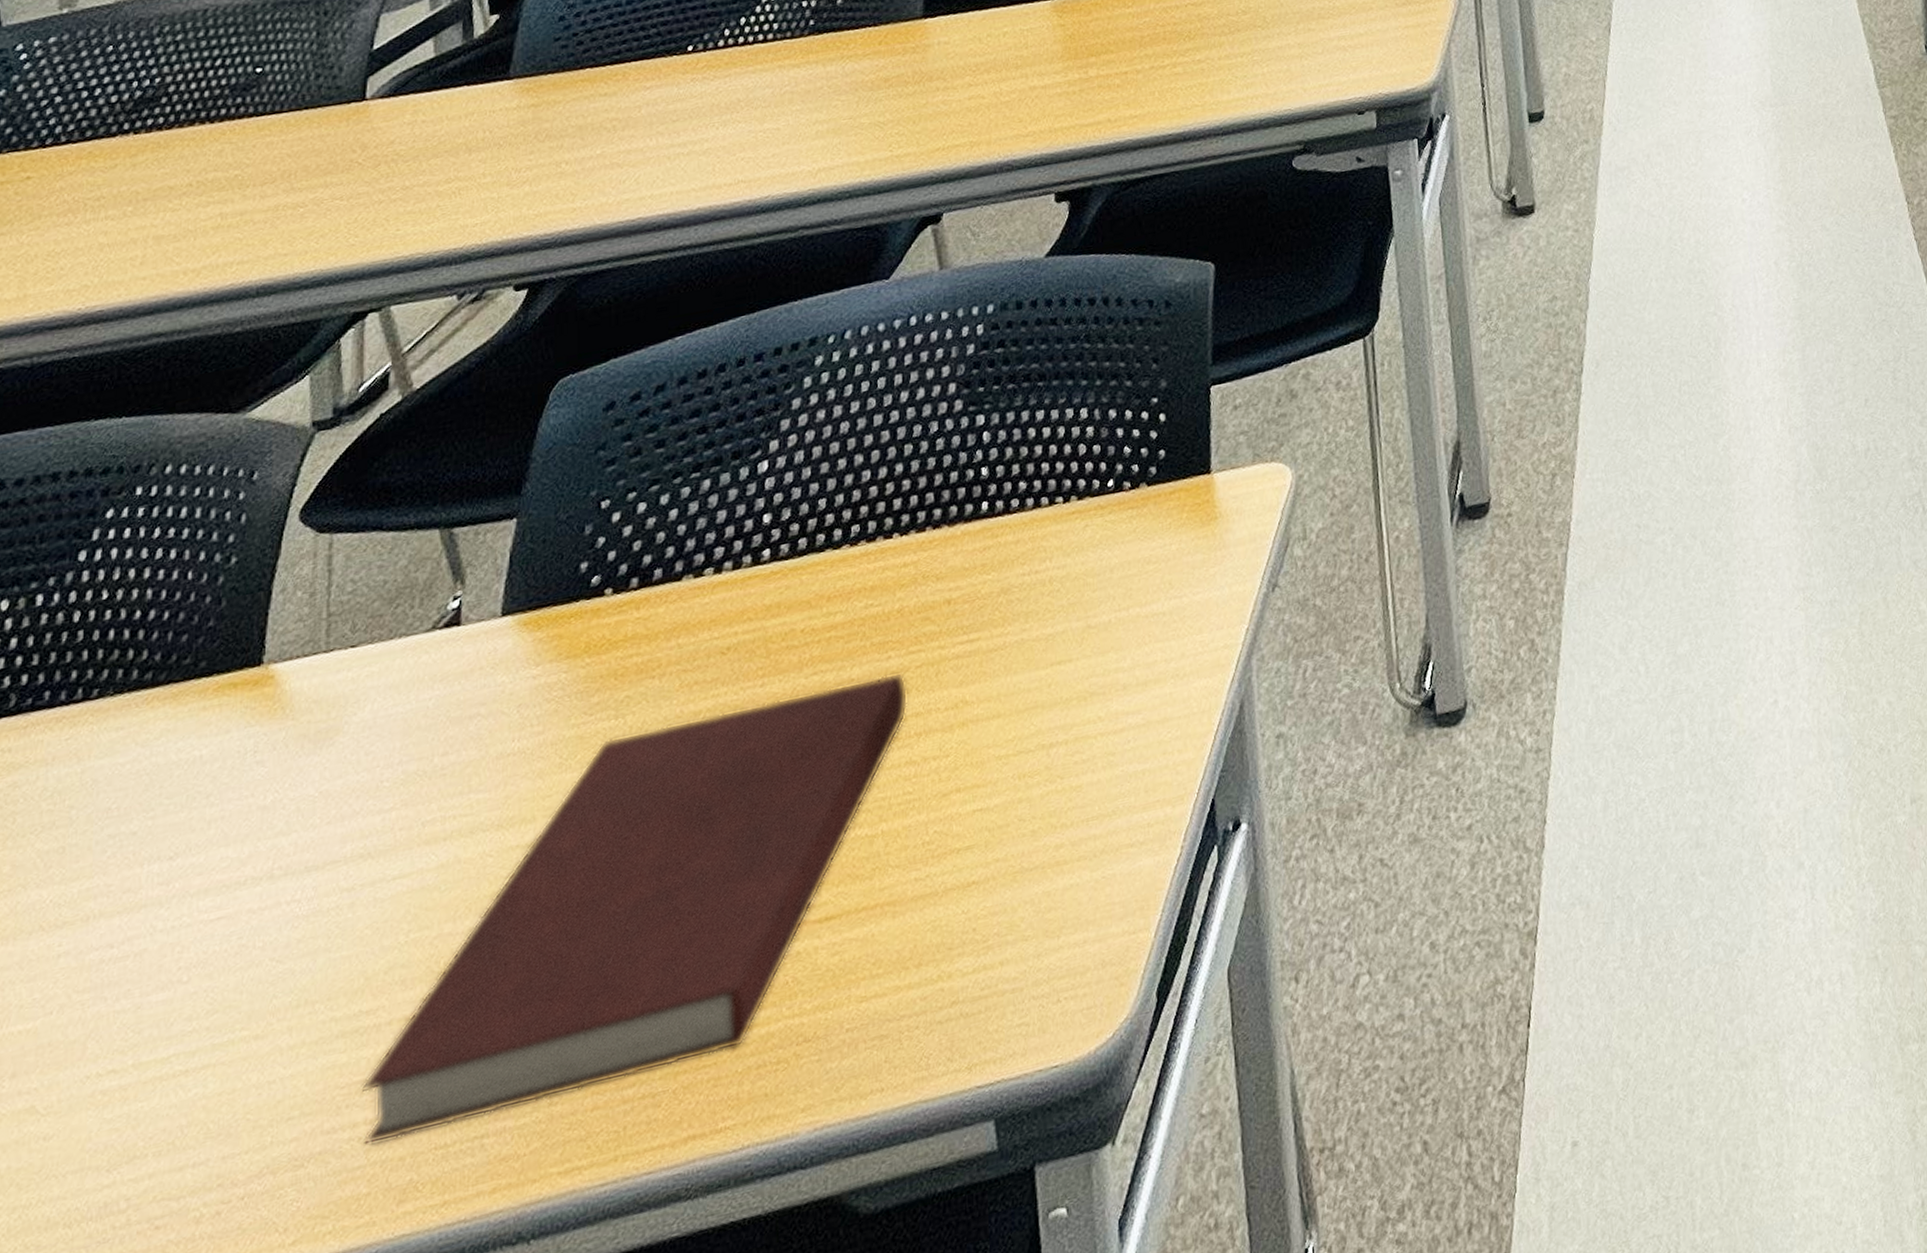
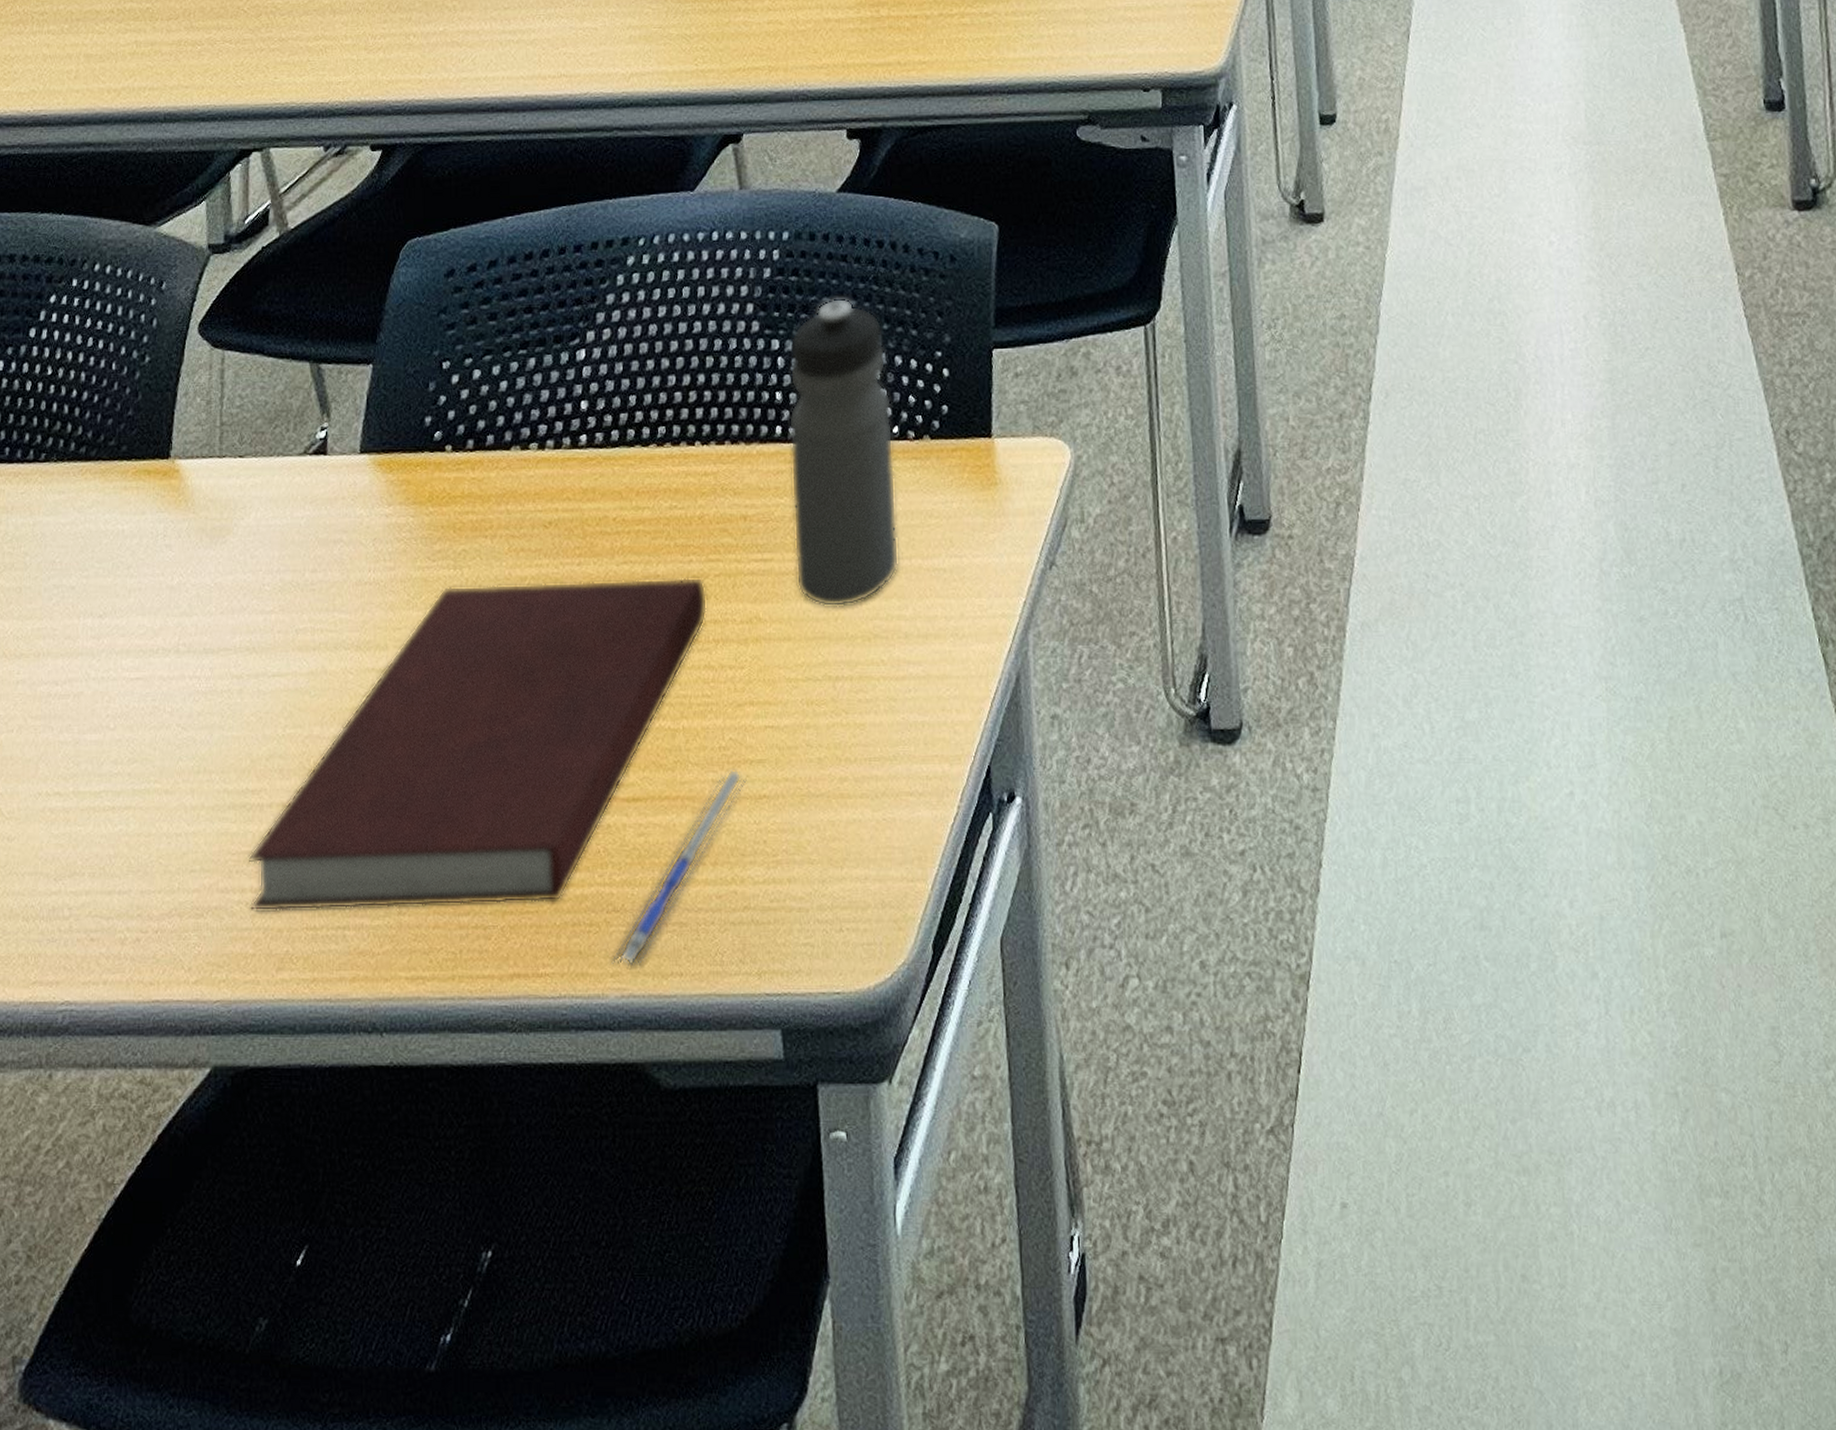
pen: none [802,862,954,1098] -> present [611,769,747,966]
water bottle: none [995,361,1116,676] -> present [788,298,899,607]

